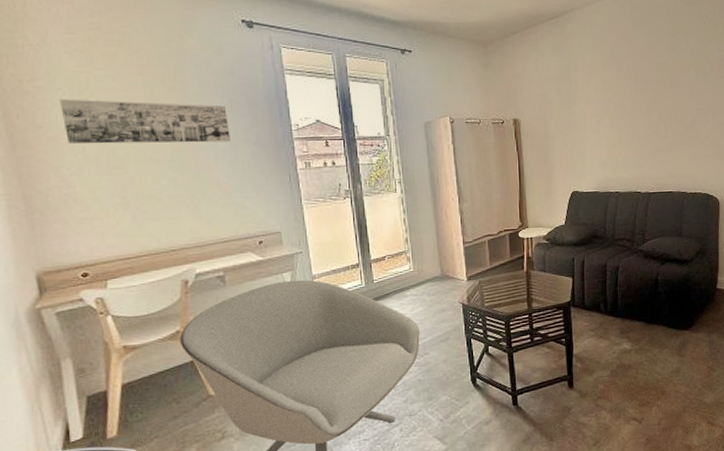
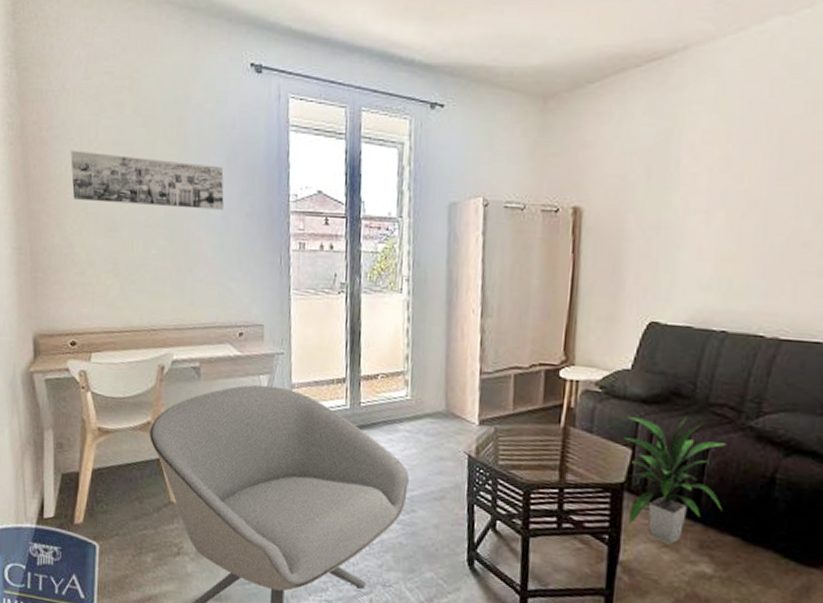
indoor plant: none [566,250,631,336] -> present [623,416,727,545]

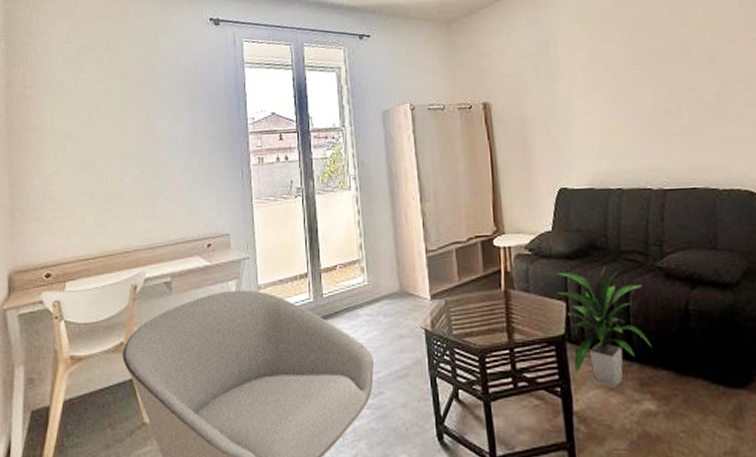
wall art: present [71,150,224,210] -> none [51,101,190,144]

